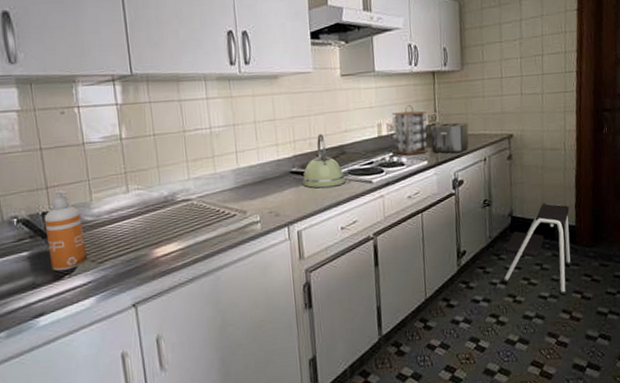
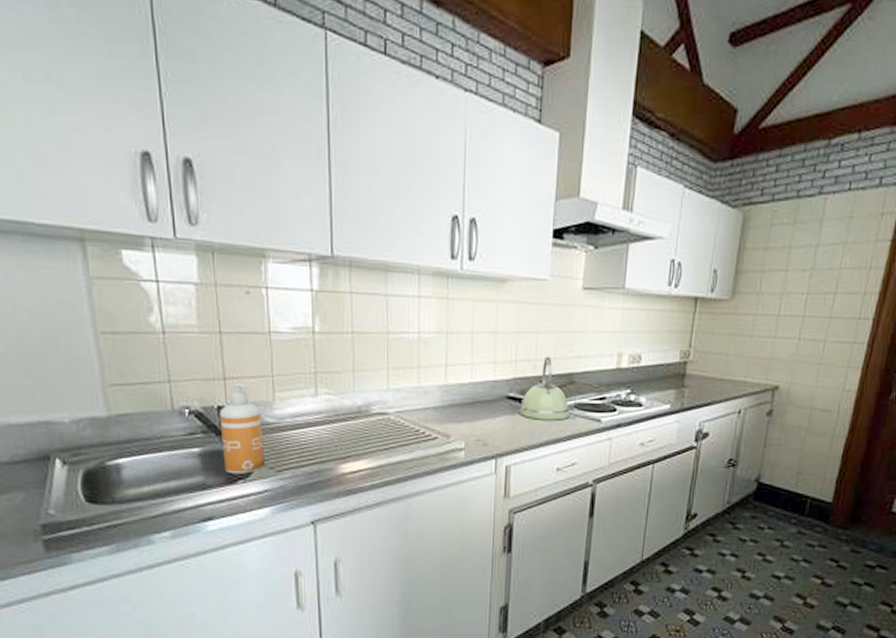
spice rack: present [392,105,428,155] -> none [632,335,680,395]
toaster: present [431,122,469,154] -> none [678,362,727,401]
step stool: present [502,203,572,296] -> none [733,473,829,578]

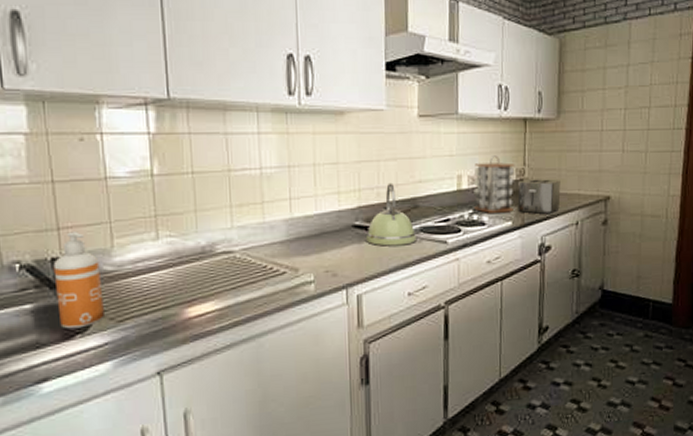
spice rack: none [632,335,680,395] -> present [473,155,515,213]
toaster: none [678,362,727,401] -> present [517,179,561,215]

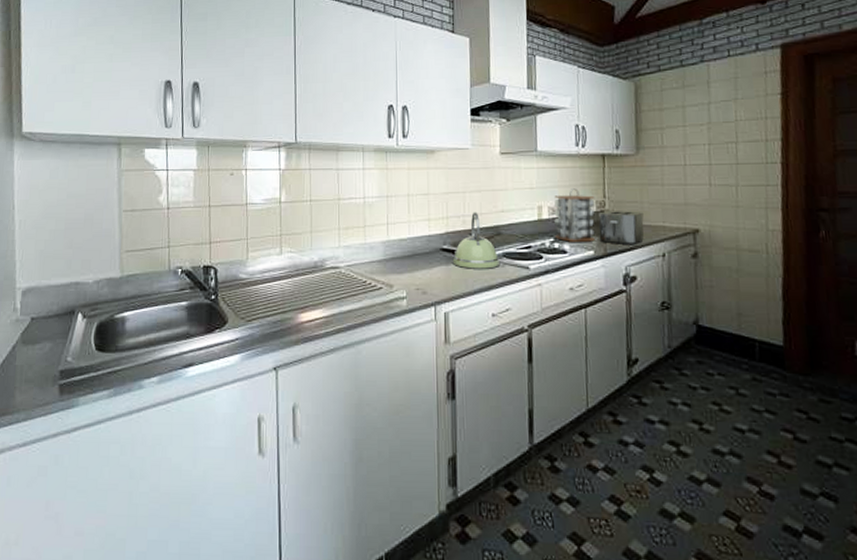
soap dispenser: present [53,231,104,329] -> none [204,245,238,324]

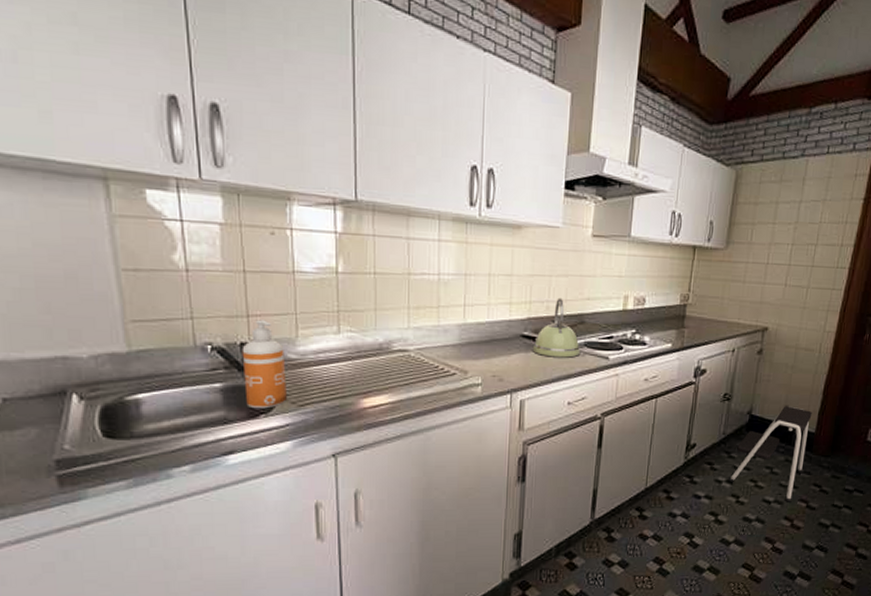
soap dispenser: none [204,245,238,324] -> present [242,319,287,409]
spice rack: present [554,188,595,242] -> none [637,279,680,335]
toaster: present [598,211,644,246] -> none [678,305,722,340]
step stool: none [684,314,779,432] -> present [728,406,812,502]

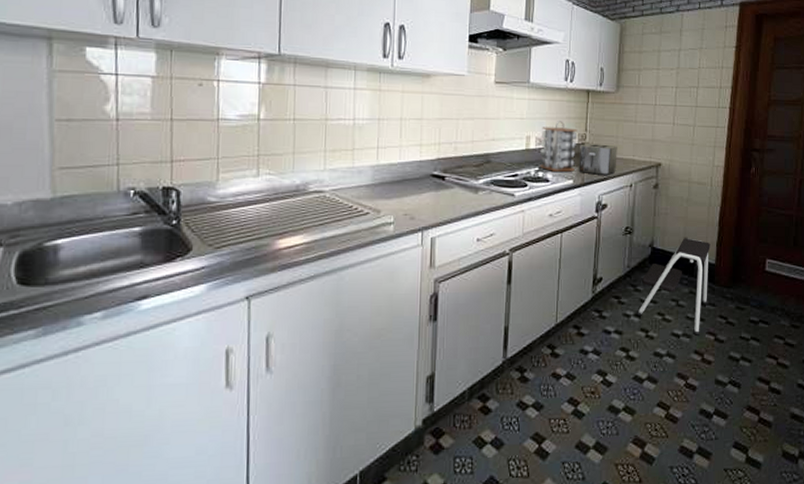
soap dispenser: present [242,319,287,409] -> none [163,164,205,252]
kettle: present [532,297,581,358] -> none [442,139,488,196]
spice rack: none [637,279,680,335] -> present [540,121,578,172]
toaster: none [678,305,722,340] -> present [578,144,617,176]

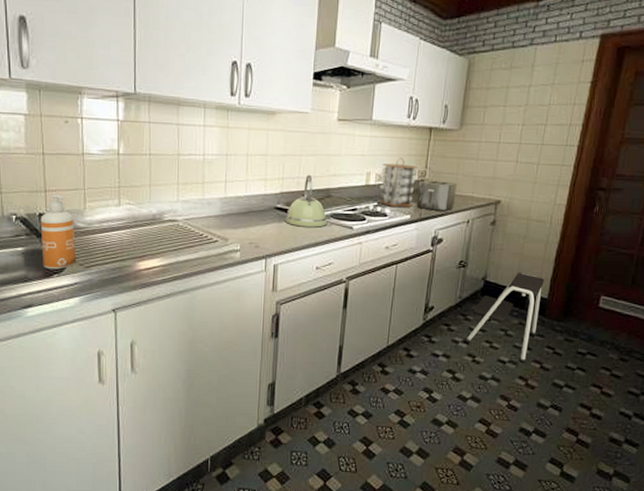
soap dispenser: none [163,164,205,252] -> present [40,194,76,270]
kettle: none [442,139,488,196] -> present [284,174,328,228]

